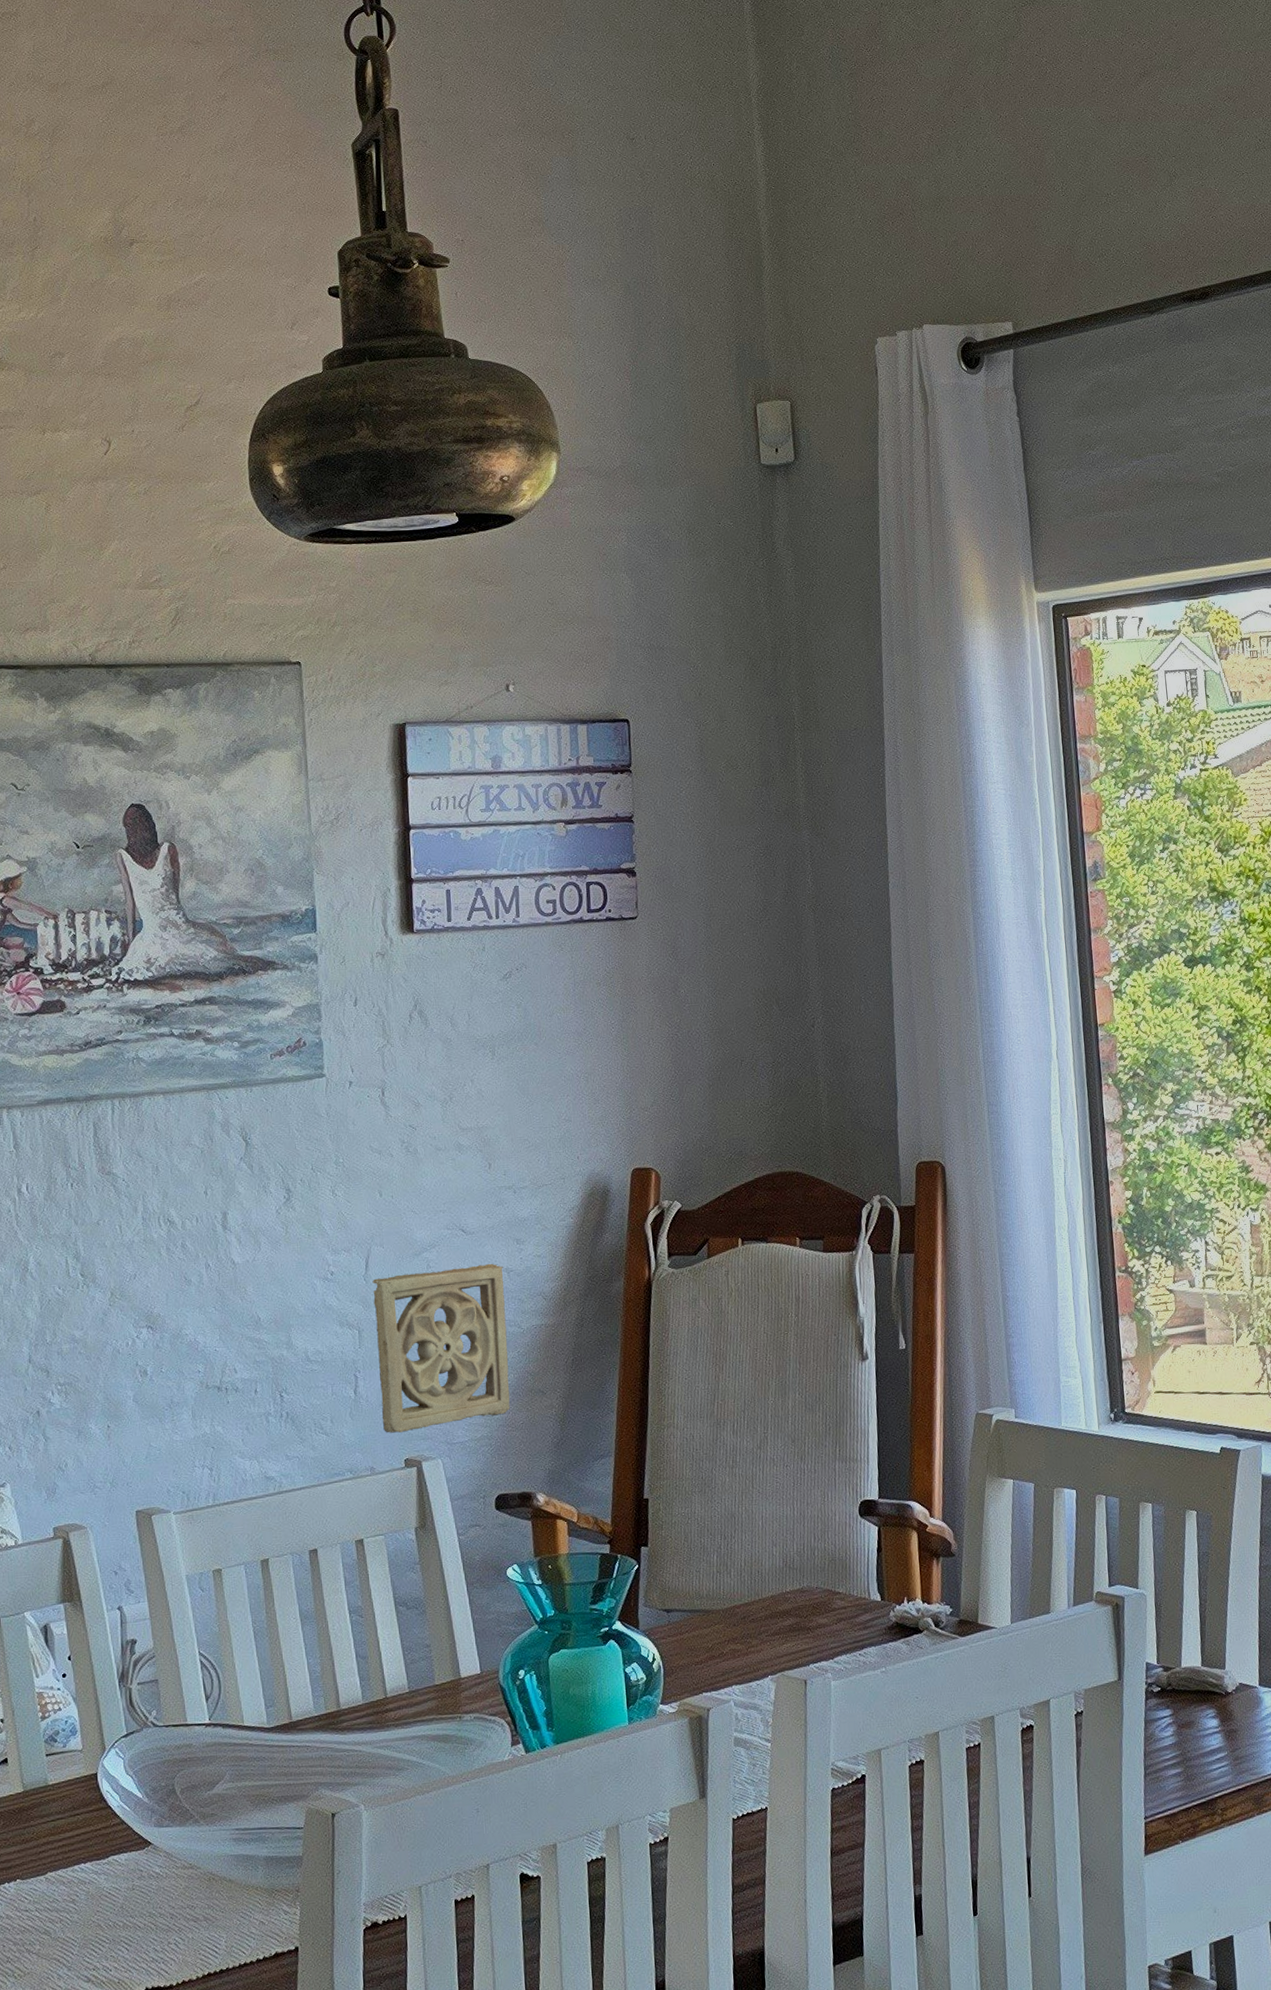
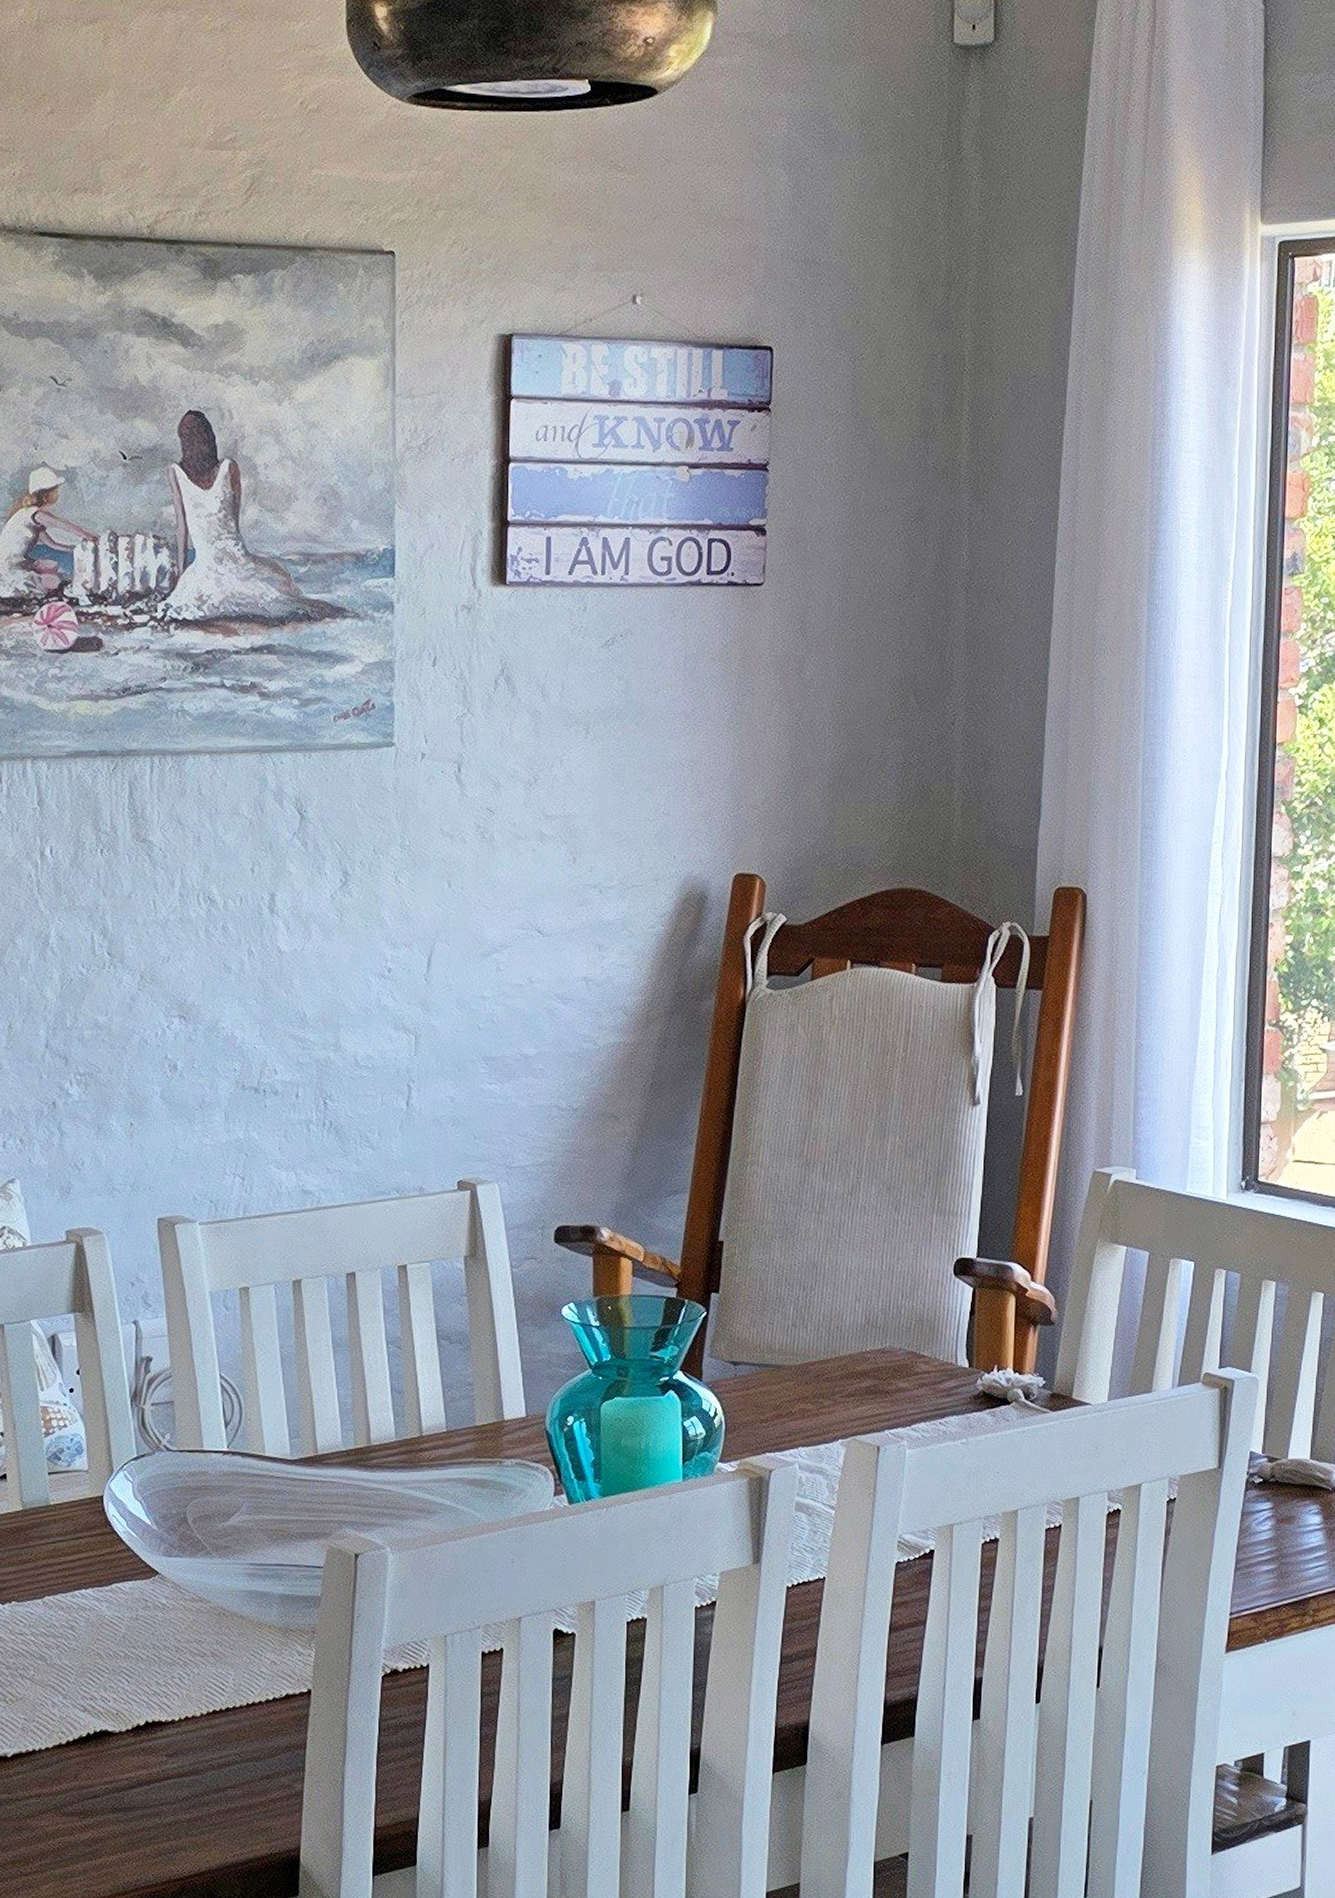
wall ornament: present [372,1263,510,1433] -> none [434,970,581,1152]

